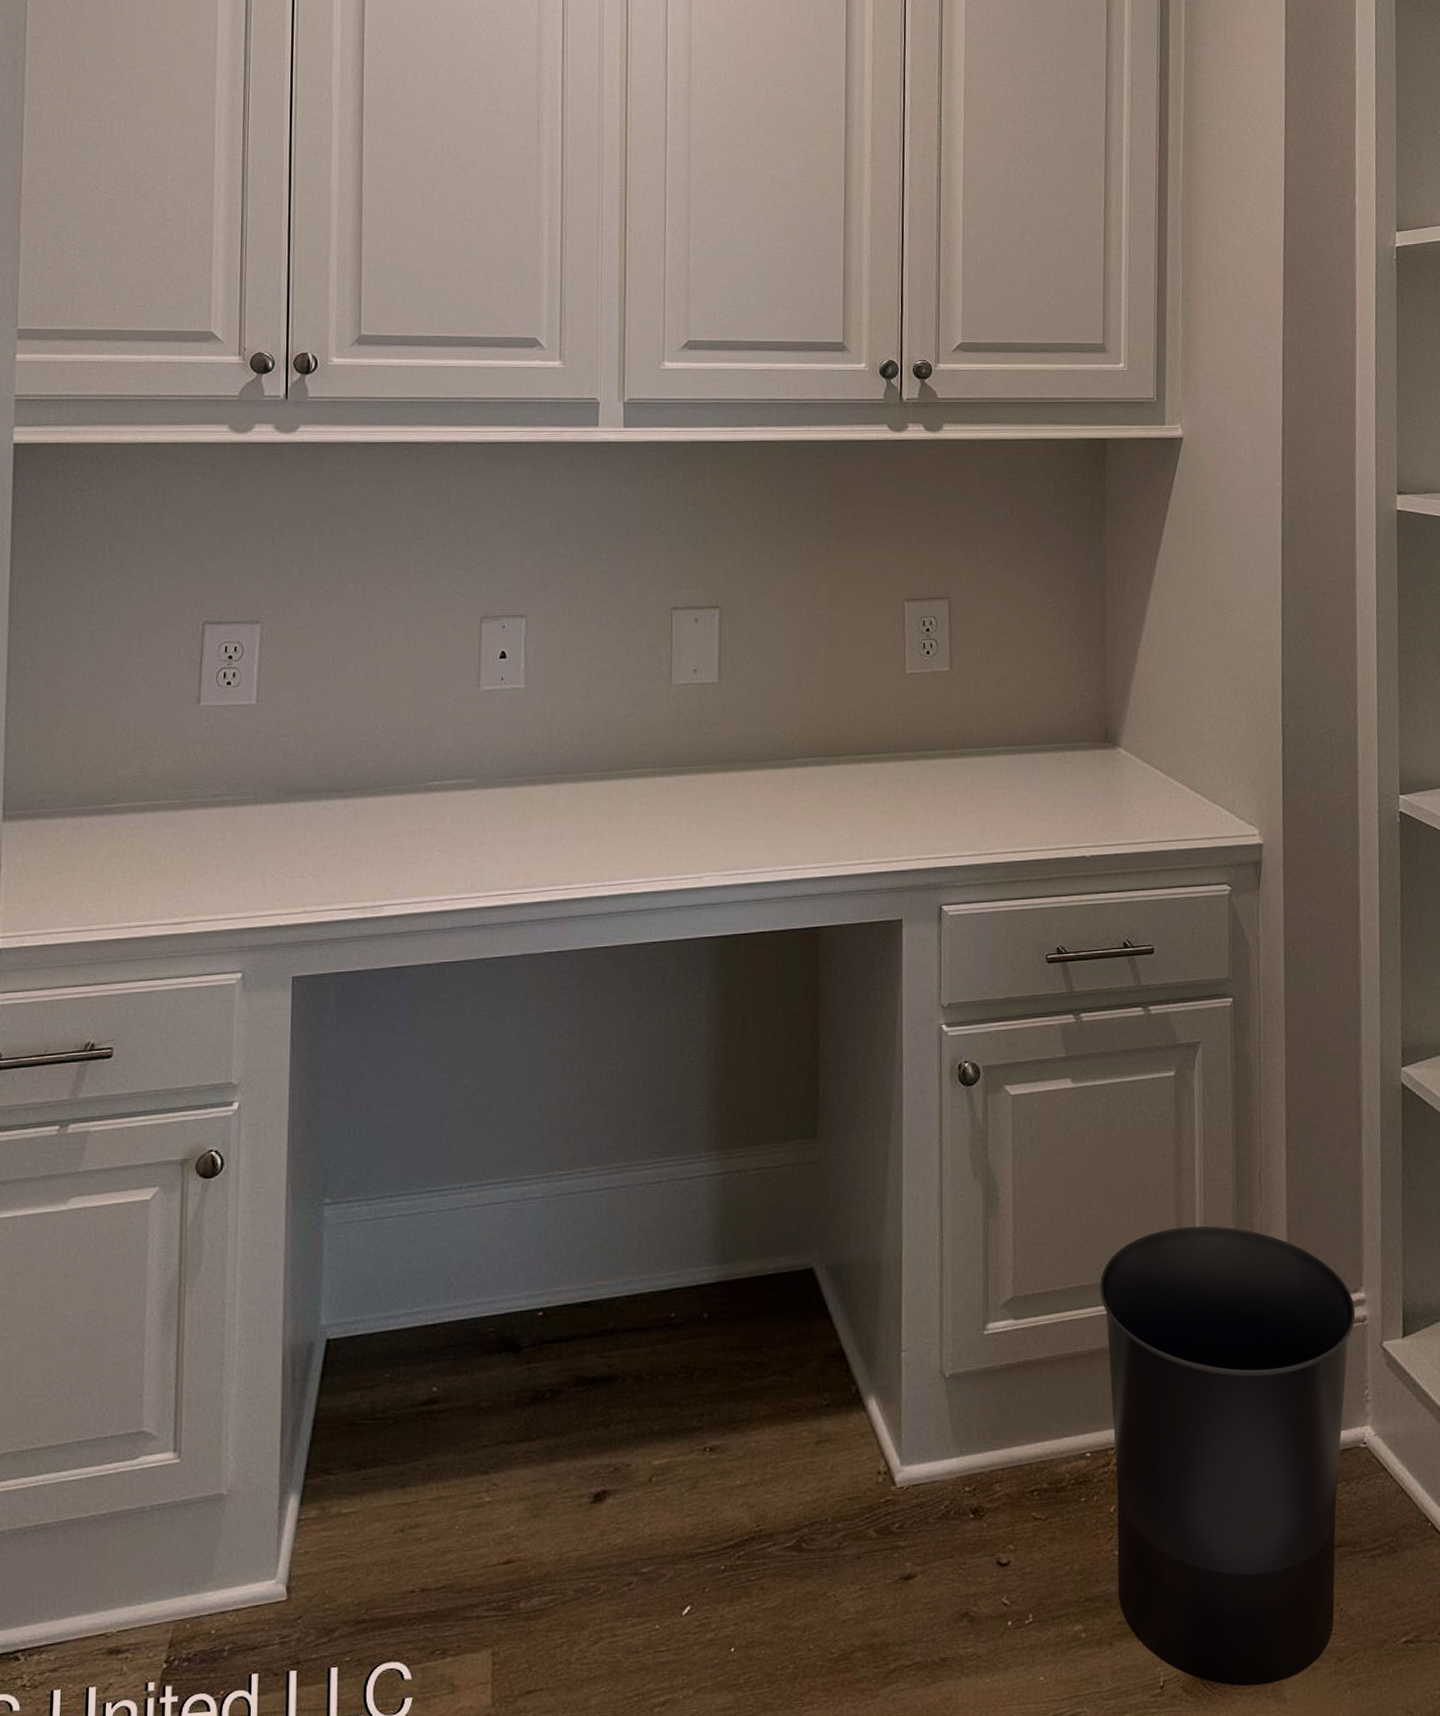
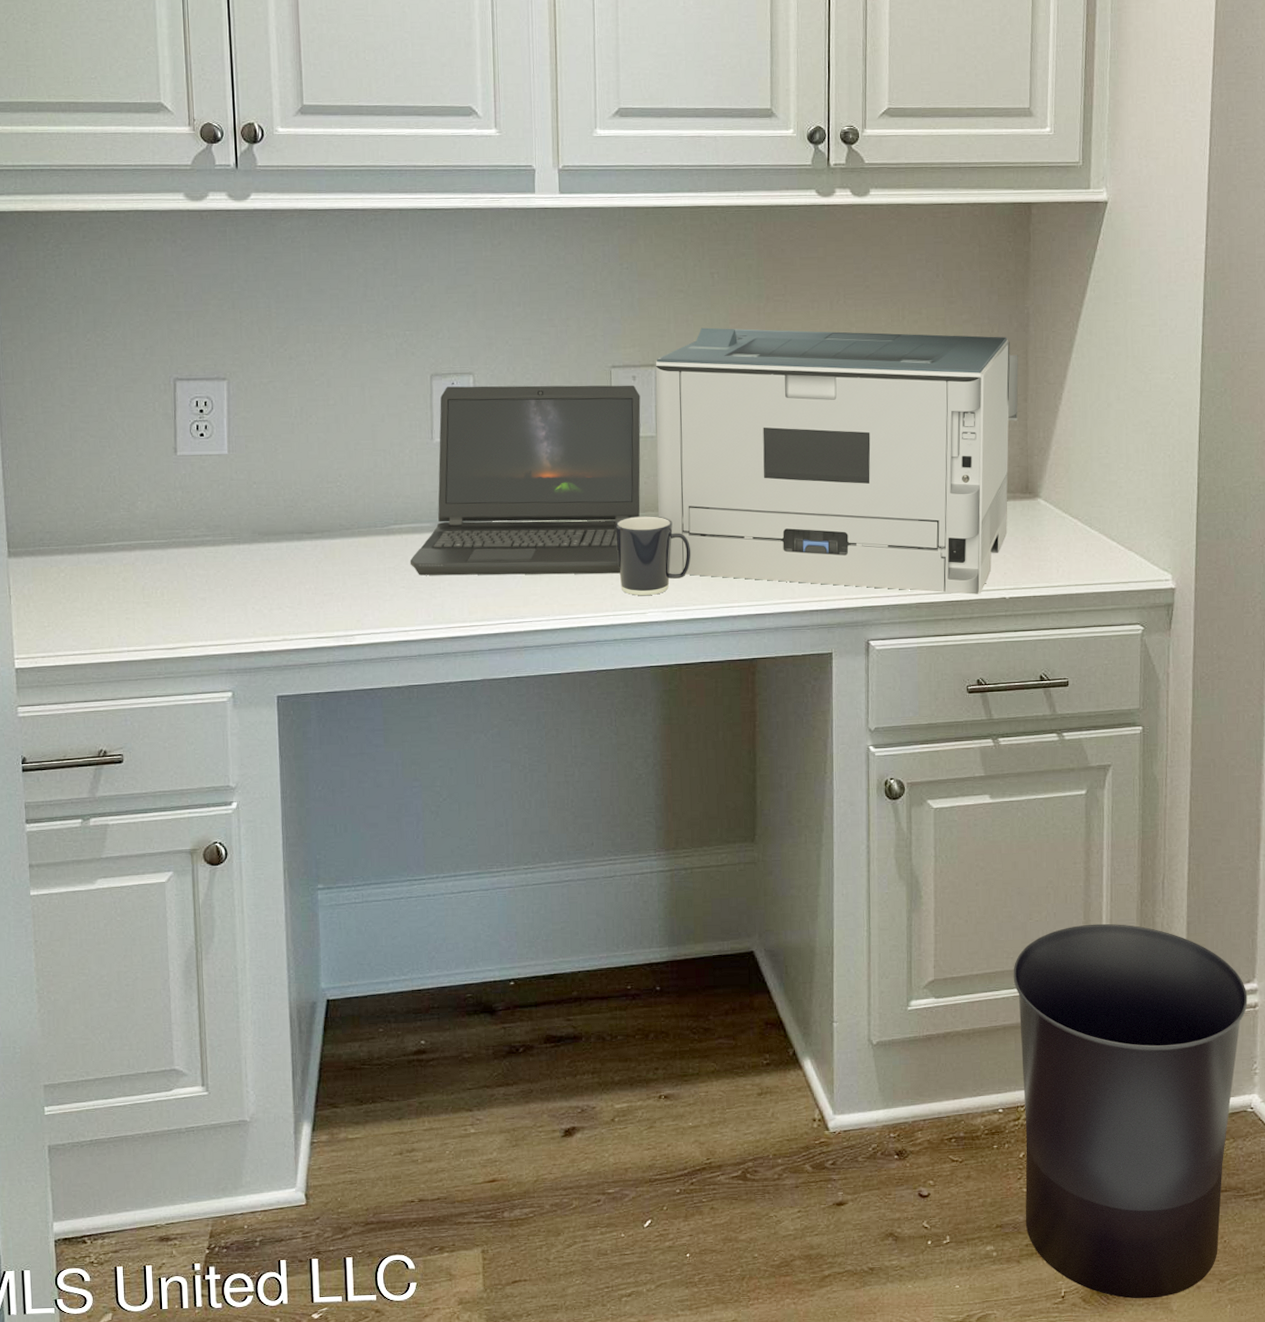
laptop computer: none [448,627,703,838] -> present [409,385,641,576]
mug: none [672,768,753,858] -> present [615,515,691,595]
printer: none [718,567,1097,853] -> present [655,327,1019,595]

